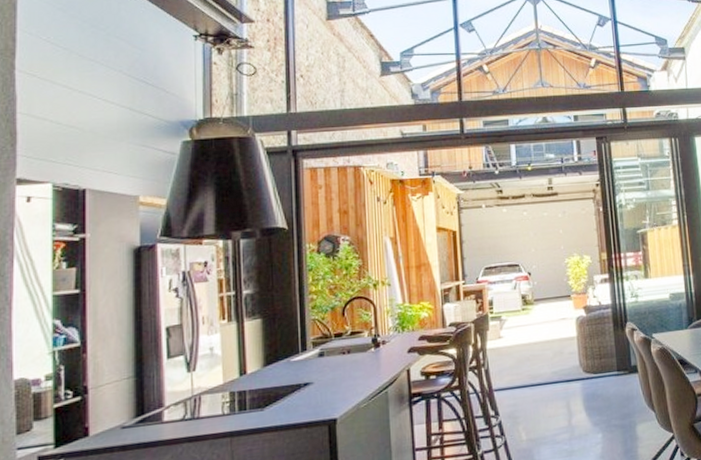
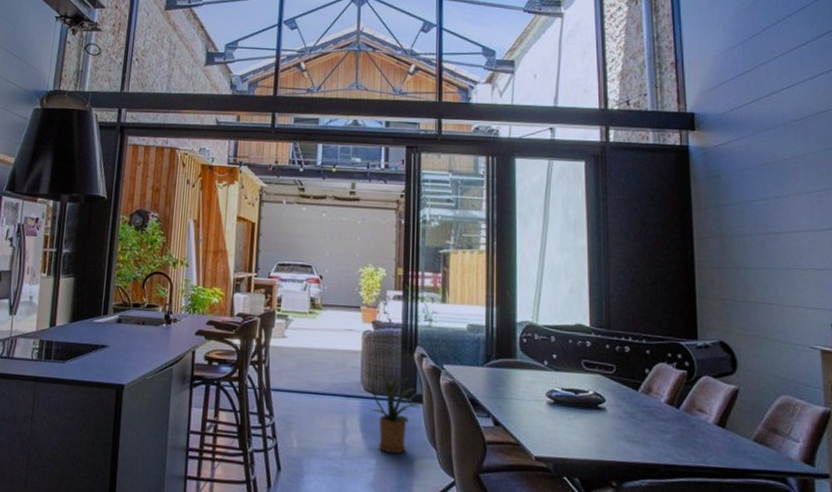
house plant: none [588,352,636,424] -> present [369,374,422,454]

